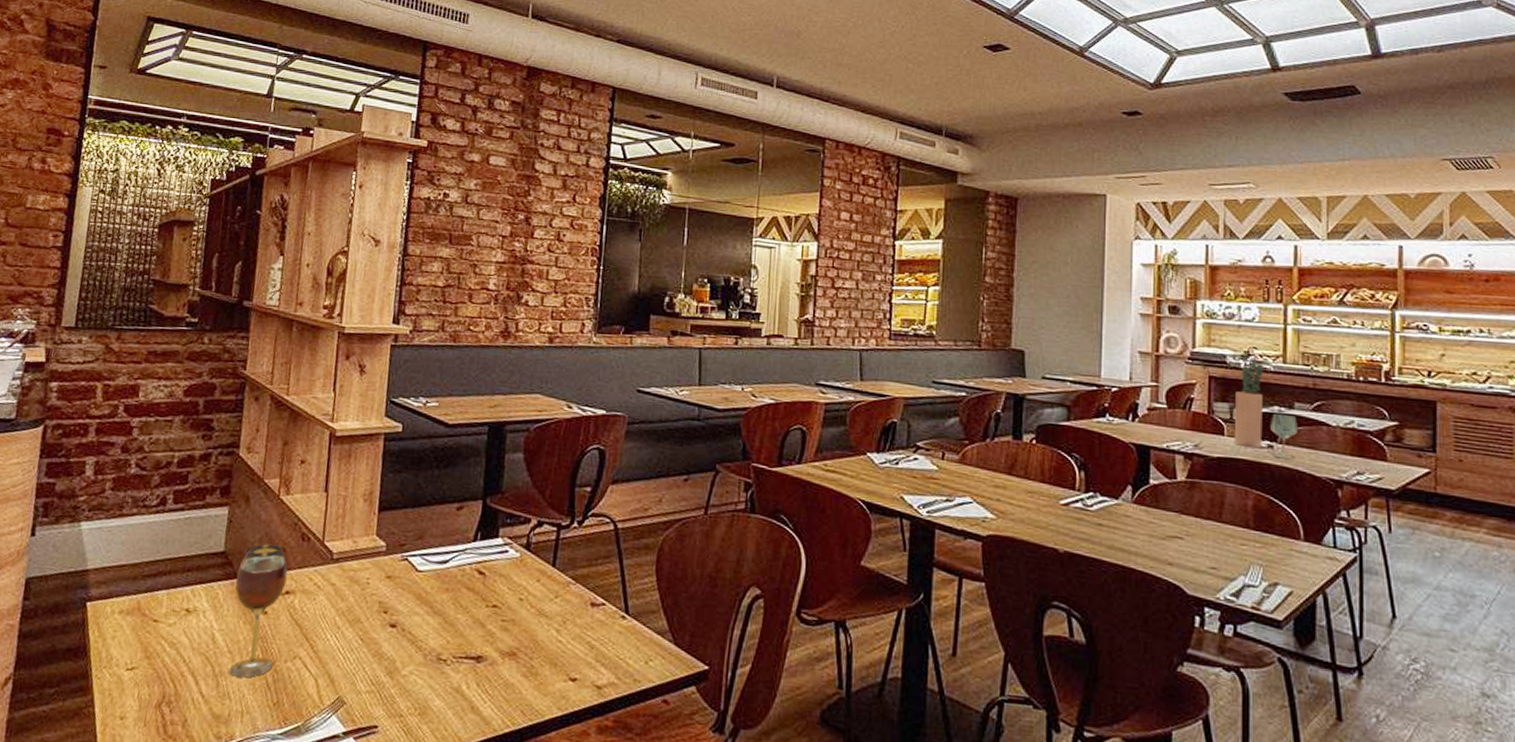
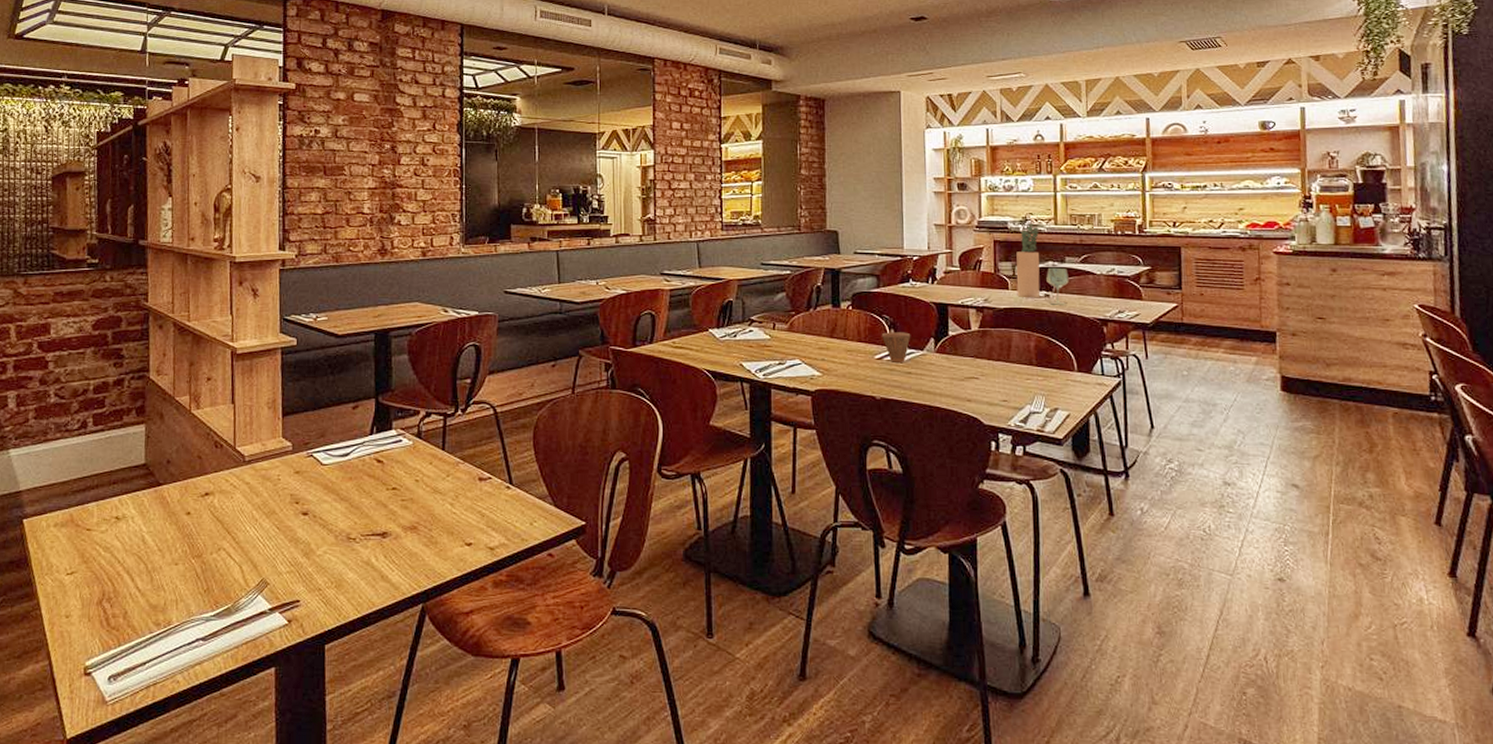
wineglass: present [229,544,288,678] -> none [158,454,205,571]
cup: none [1069,474,1105,512] -> present [881,332,911,362]

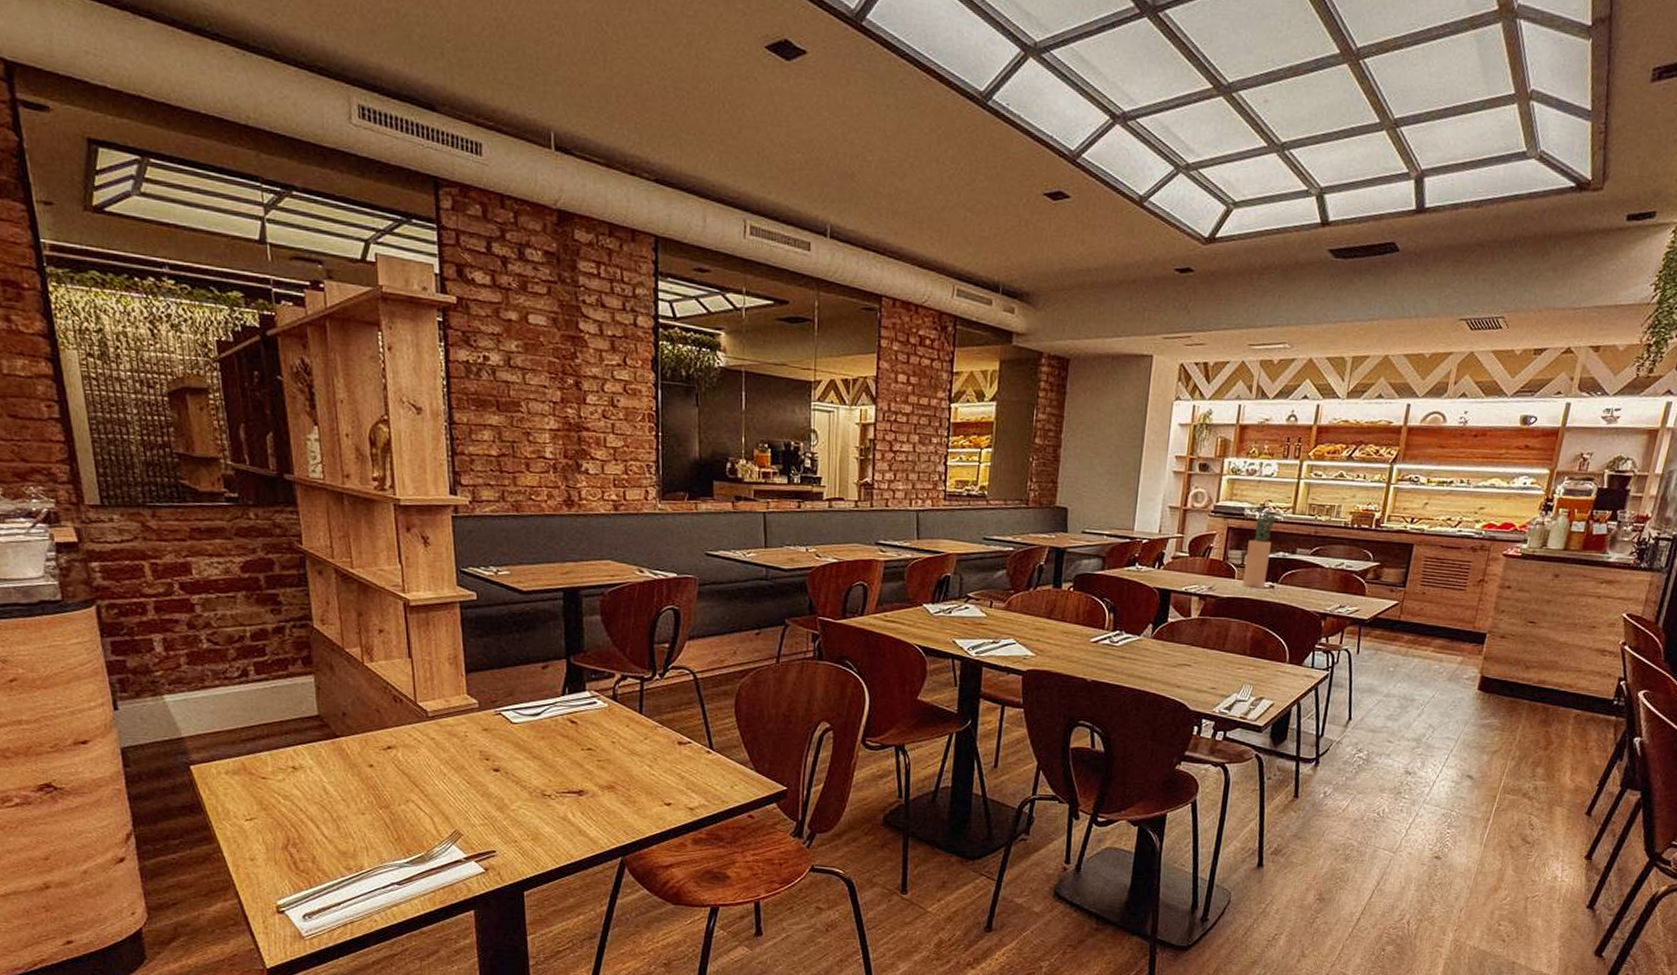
cup: present [881,332,911,362] -> none [1100,616,1130,647]
wine glass: present [1045,267,1069,305] -> none [1273,558,1297,597]

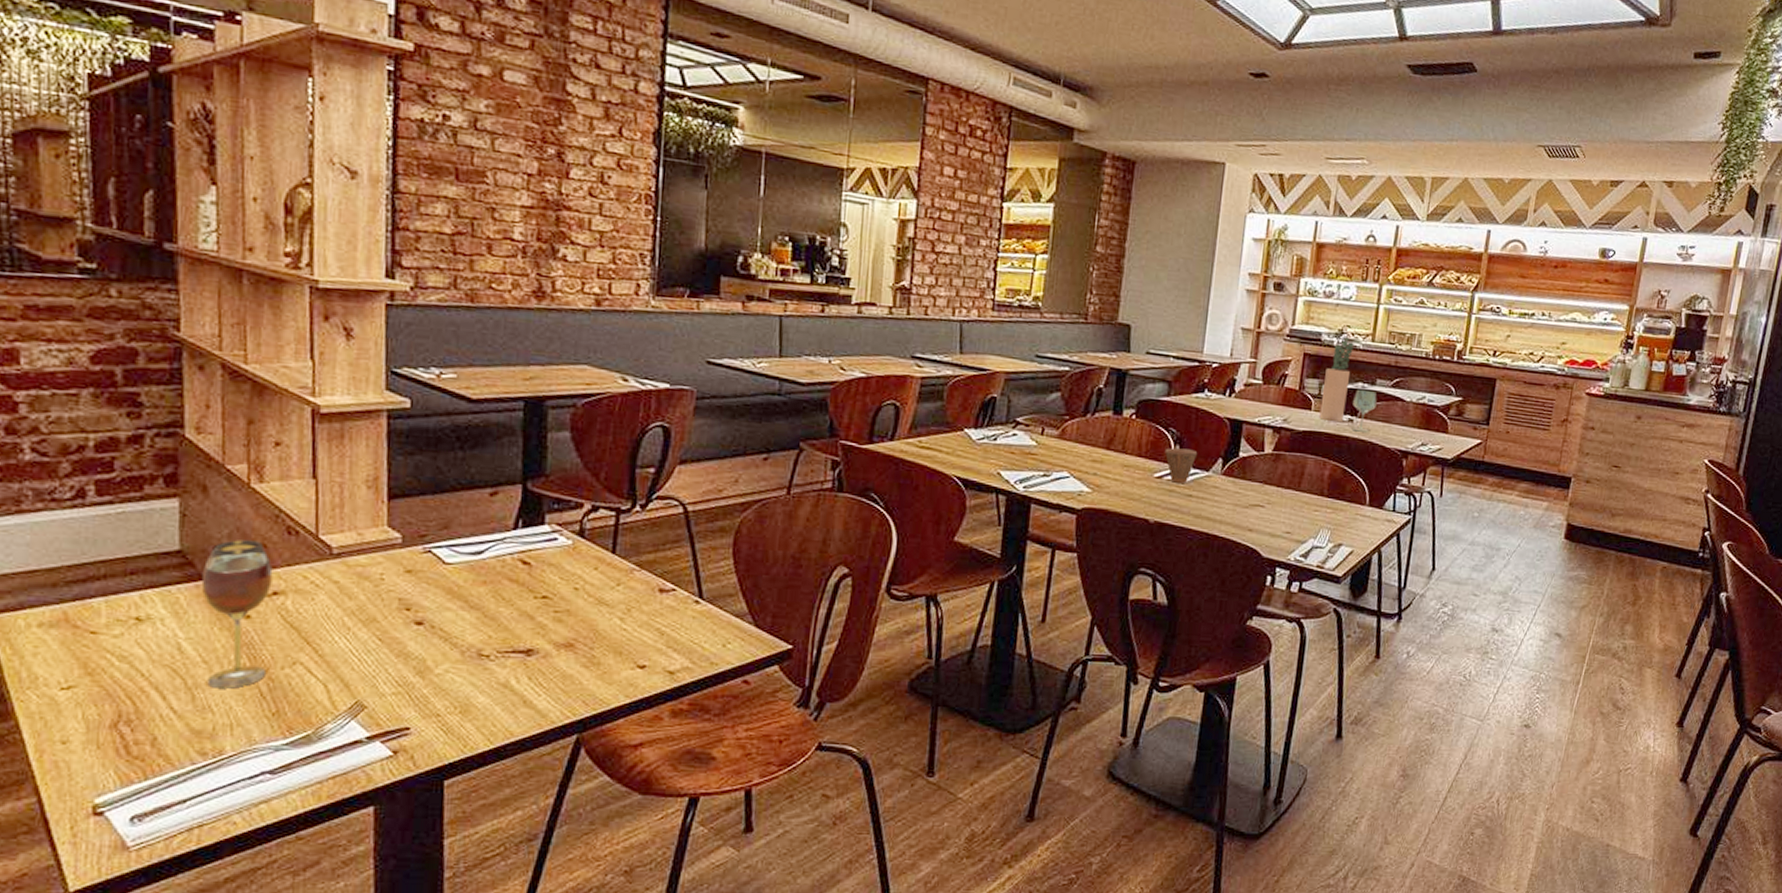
wineglass: none [335,706,389,820] -> present [201,540,273,689]
cup: none [1100,616,1130,647] -> present [1164,448,1198,483]
wine glass: none [1273,558,1297,597] -> present [1351,389,1377,433]

